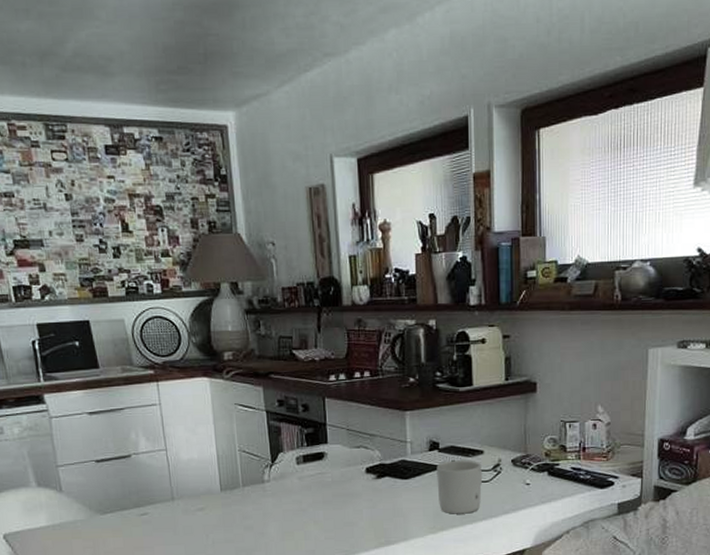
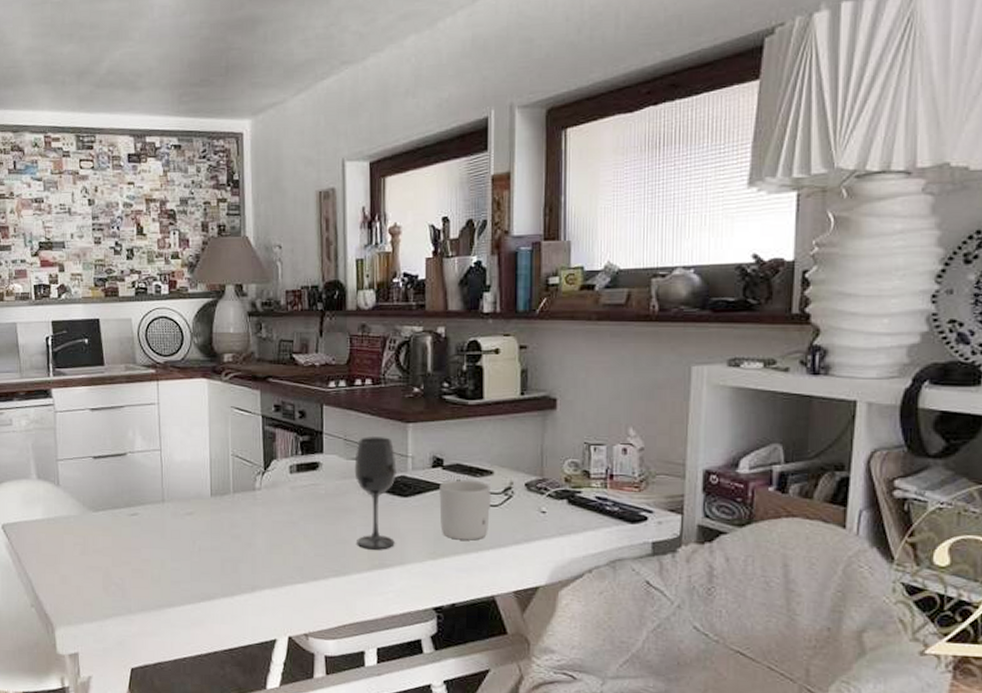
wine glass: none [358,425,398,529] -> present [354,437,397,550]

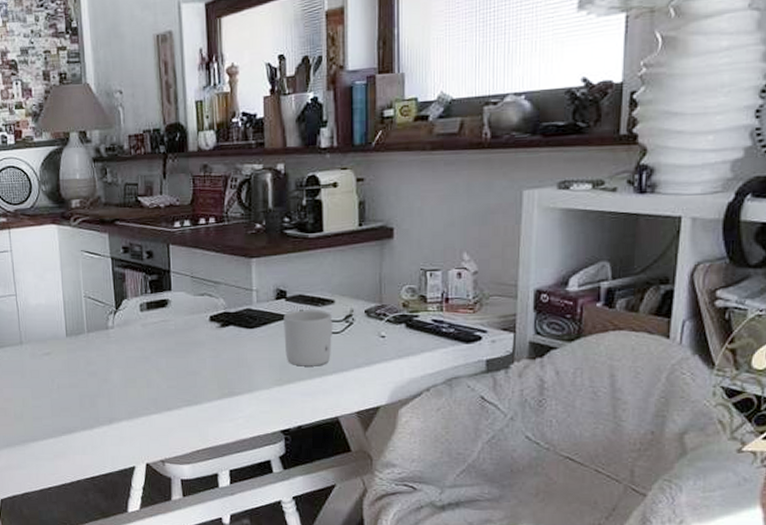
wine glass: present [354,437,397,550] -> none [201,272,243,379]

